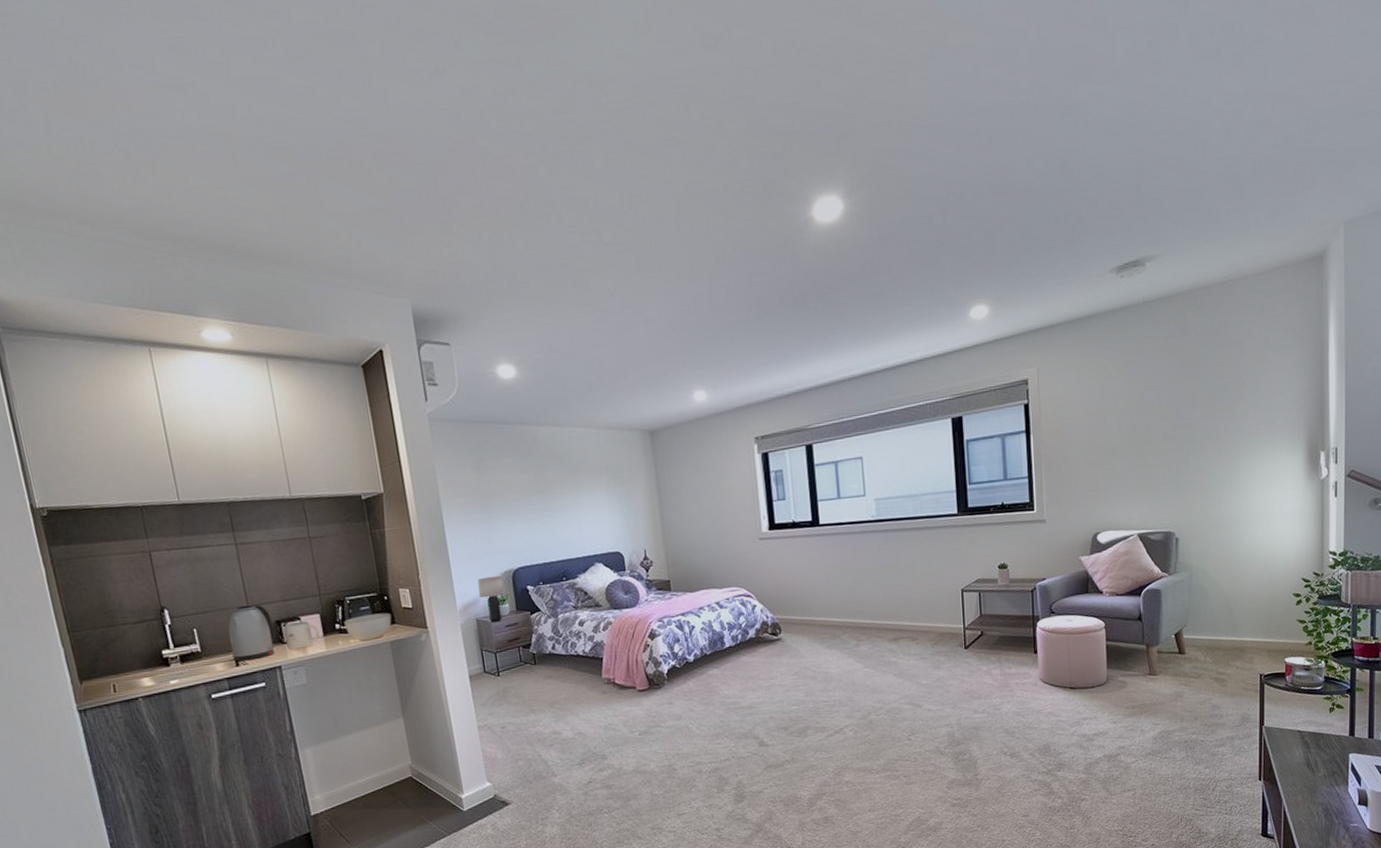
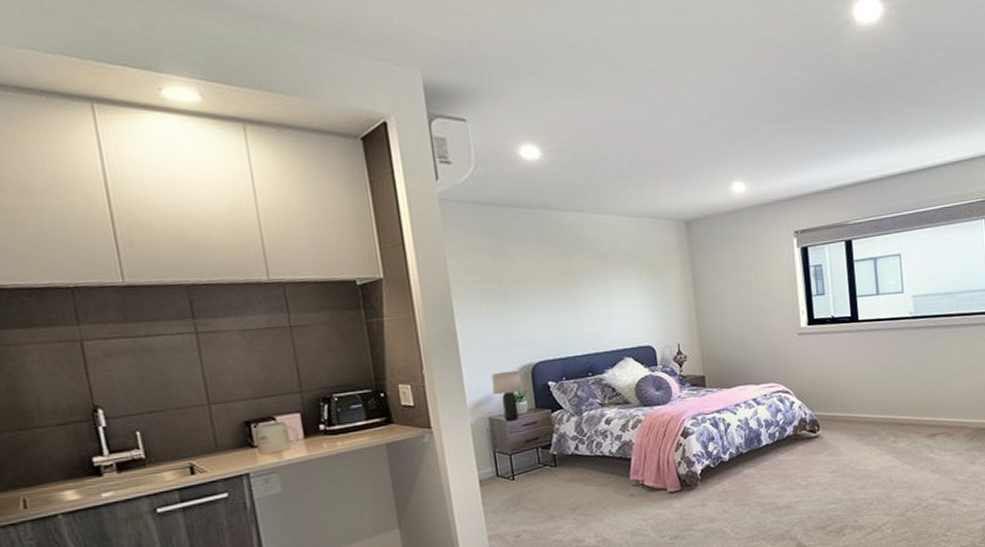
kettle: present [228,605,275,662] -> none [182,403,242,470]
bowl: present [343,612,392,642] -> none [329,411,389,444]

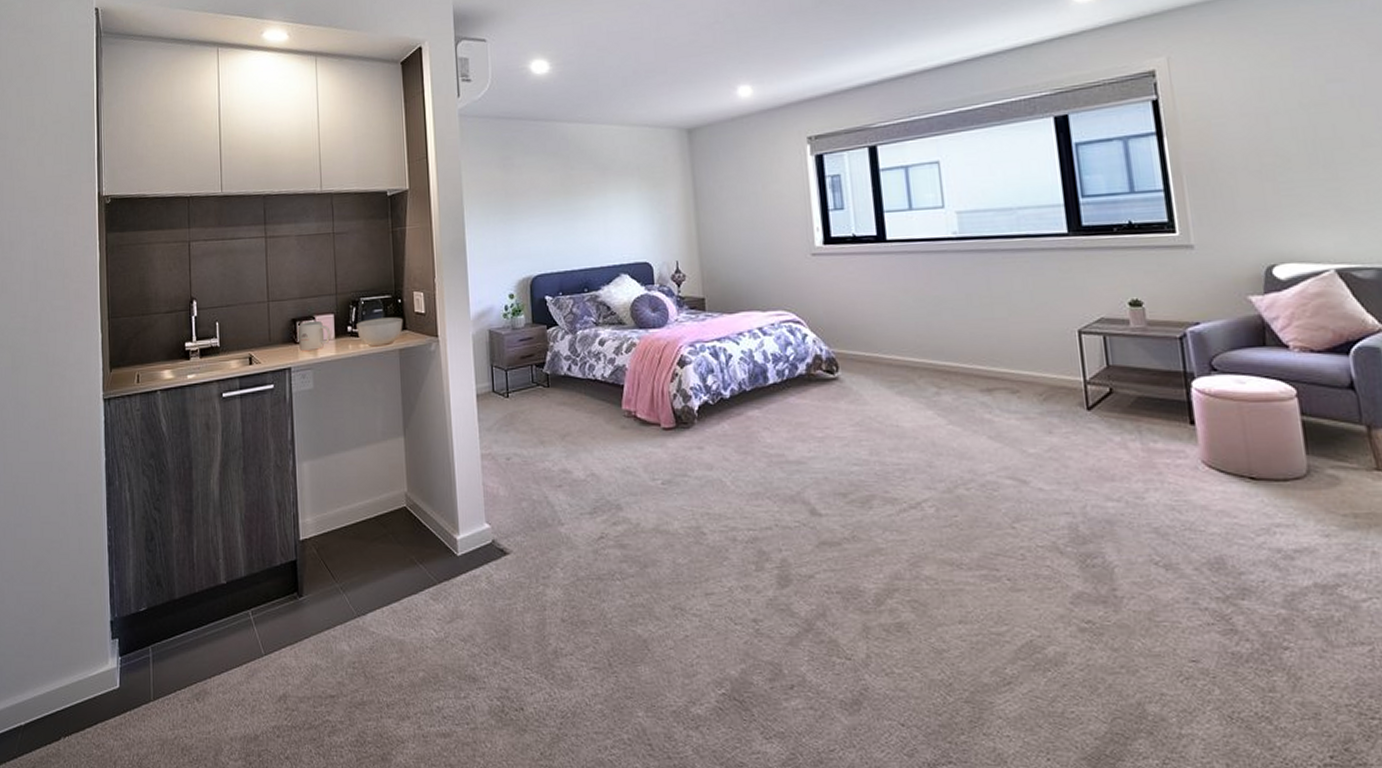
bowl: none [329,411,389,444] -> present [355,317,403,347]
table lamp: present [491,370,524,422] -> none [493,282,523,336]

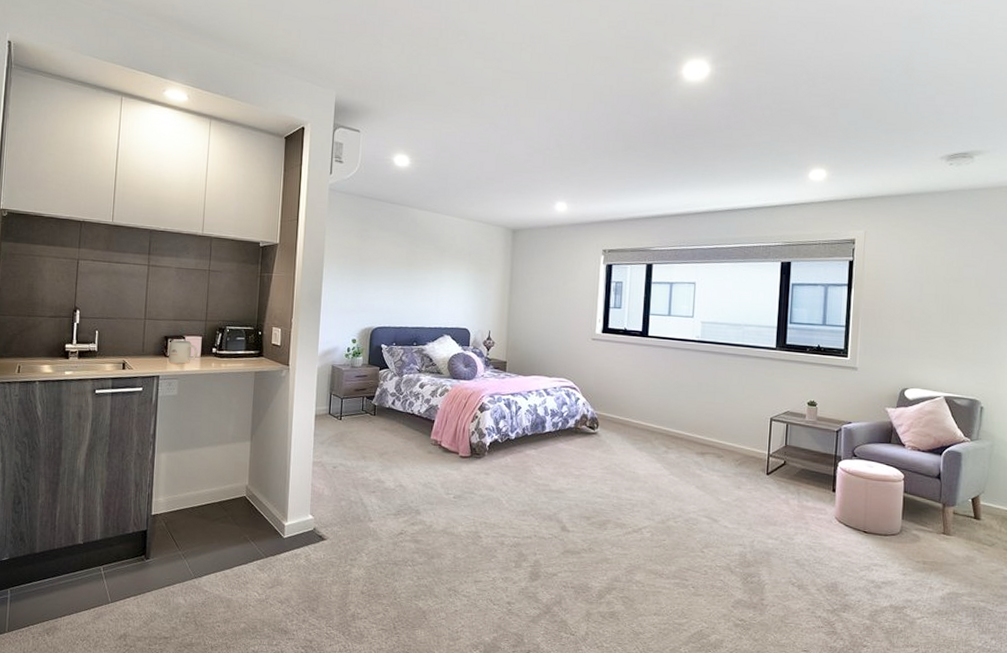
bowl: present [355,317,403,347] -> none [220,344,261,368]

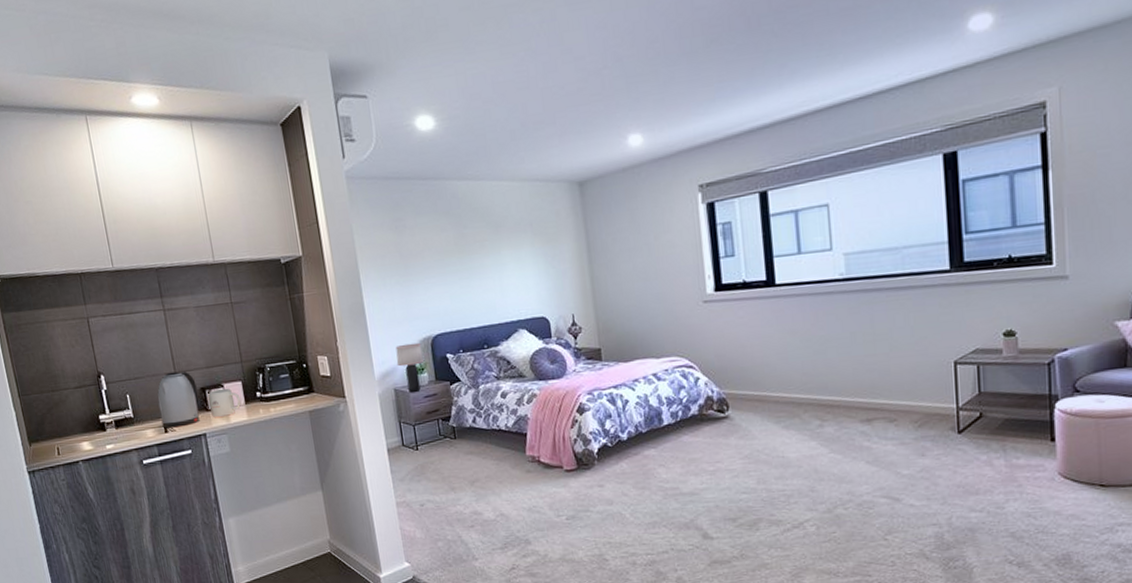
kettle: none [121,318,161,367] -> present [157,371,200,429]
table lamp: none [338,330,363,372] -> present [395,342,425,394]

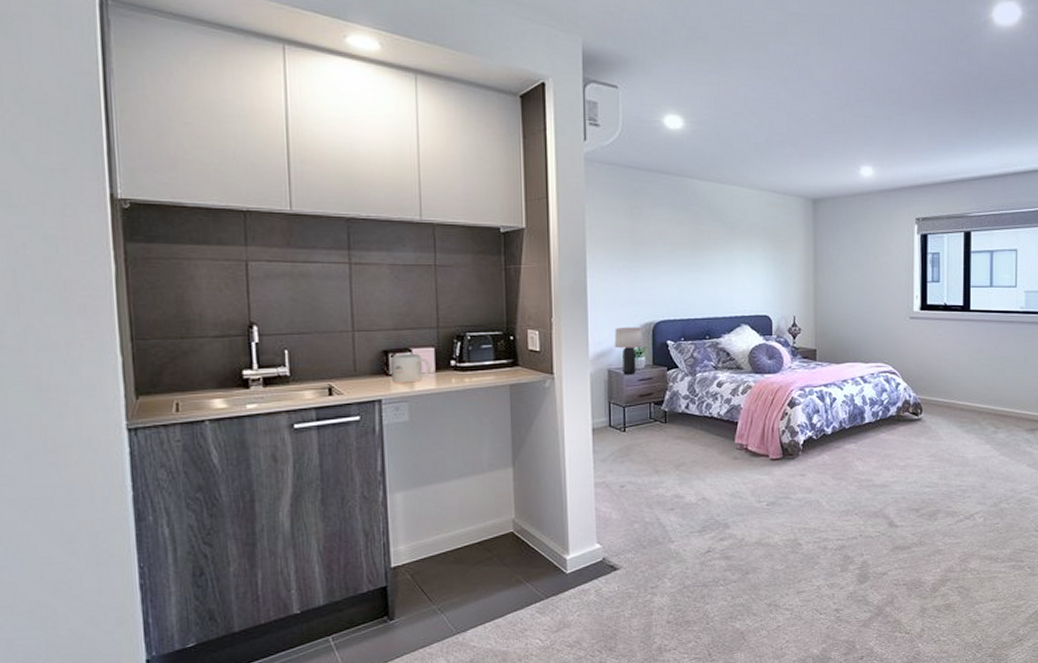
kettle: present [157,371,200,429] -> none [325,330,379,391]

